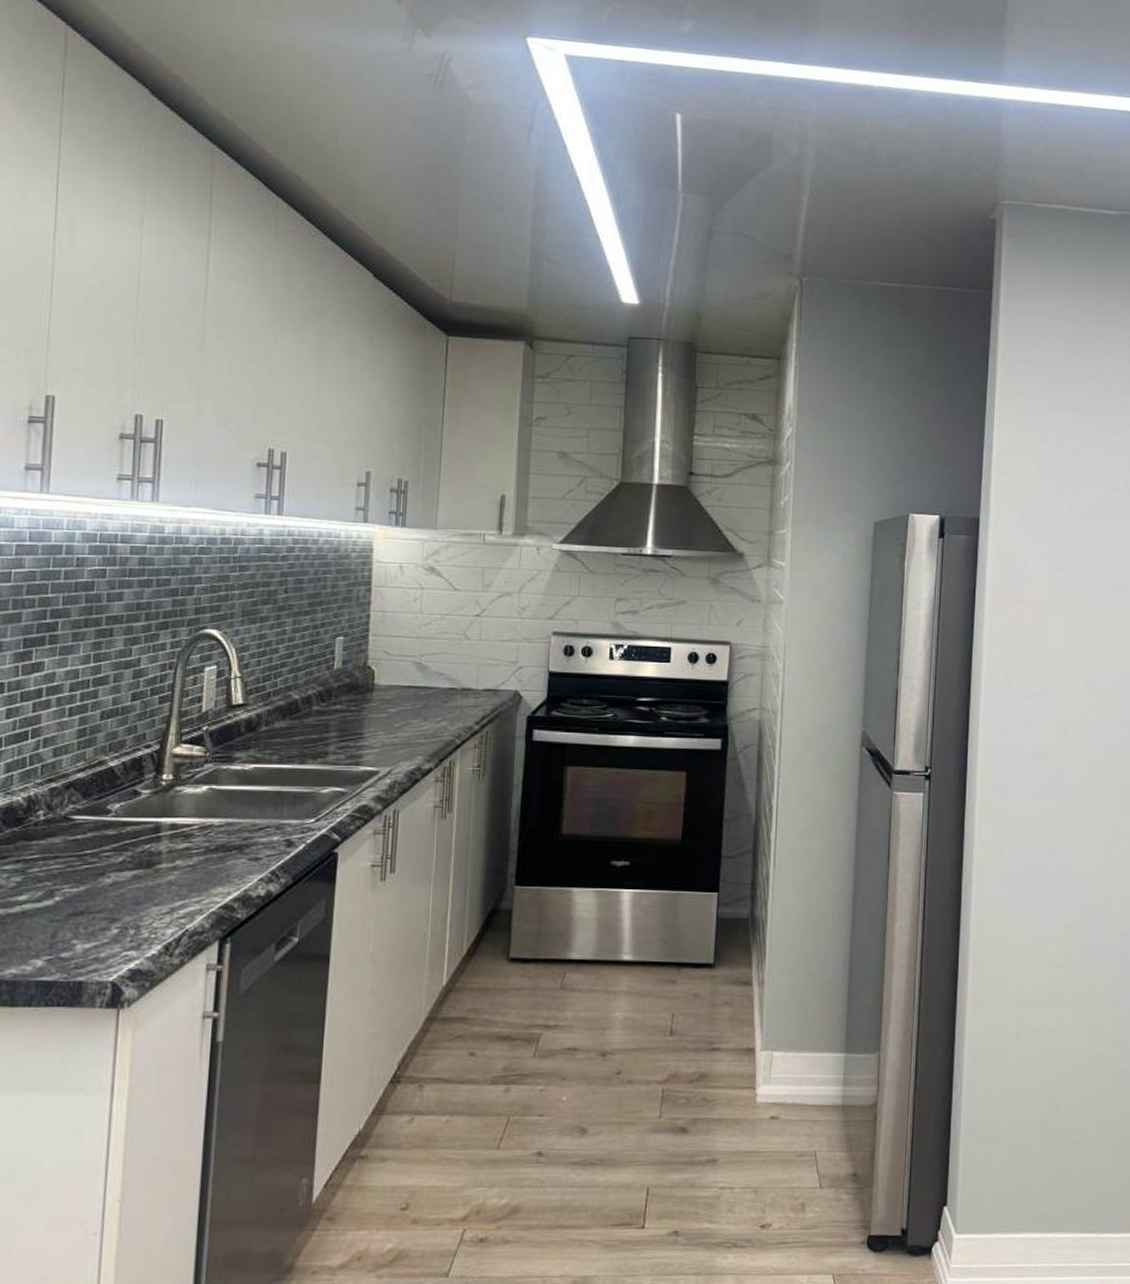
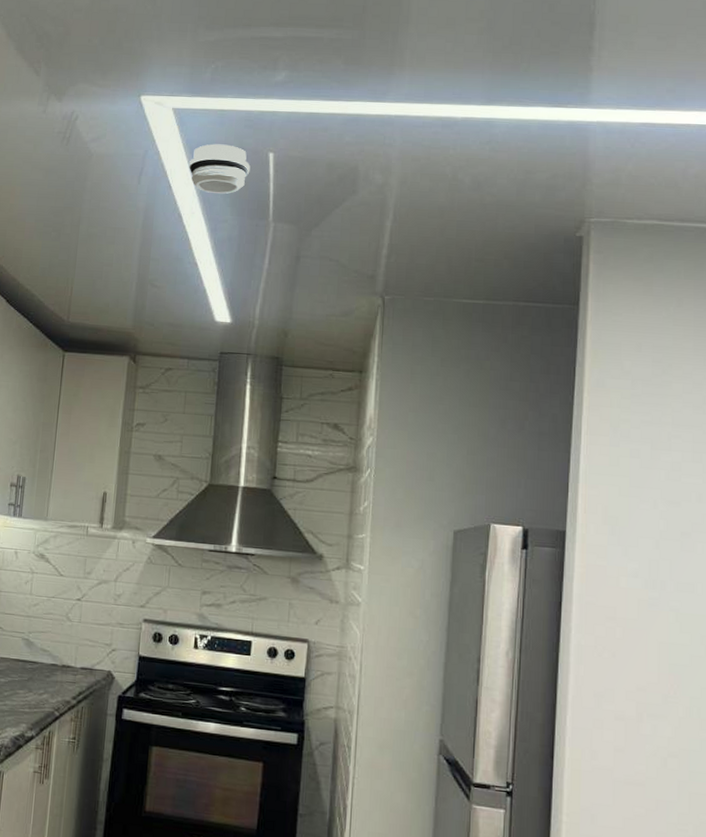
smoke detector: none [586,99,656,158] -> present [189,144,251,194]

